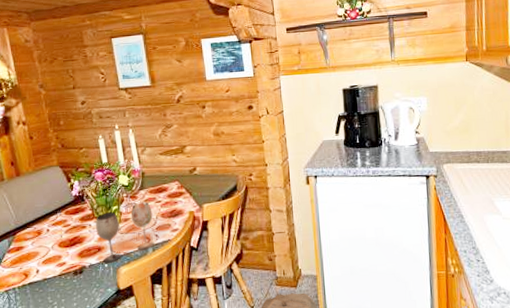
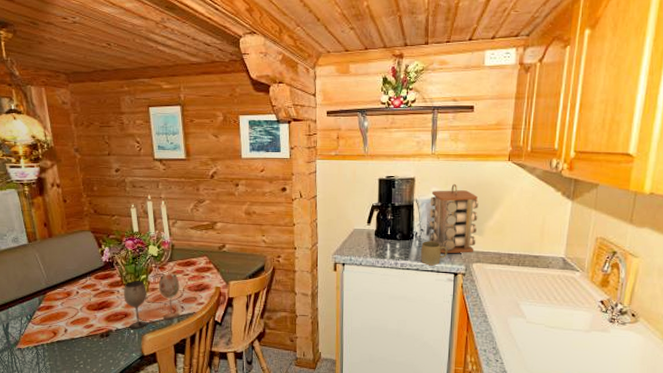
mug: none [391,145,418,171] -> present [421,241,448,266]
spice rack: none [394,87,444,158] -> present [428,183,479,254]

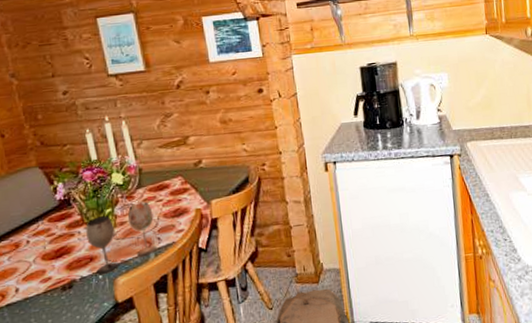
mug: present [421,241,448,266] -> none [413,124,441,152]
spice rack: present [428,183,479,254] -> none [415,63,467,137]

